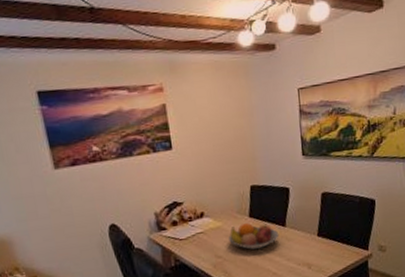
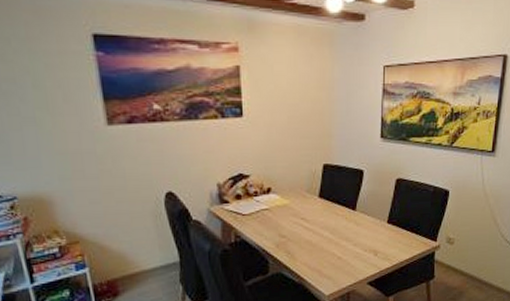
fruit bowl: present [229,223,279,250] -> none [295,204,348,231]

